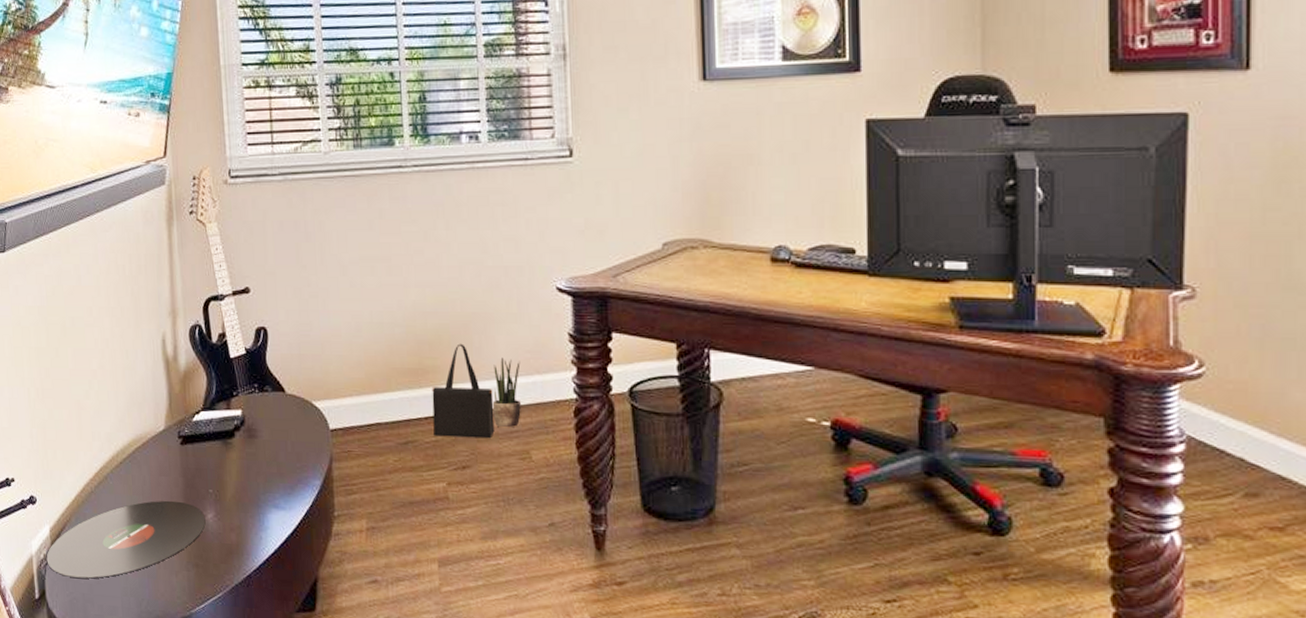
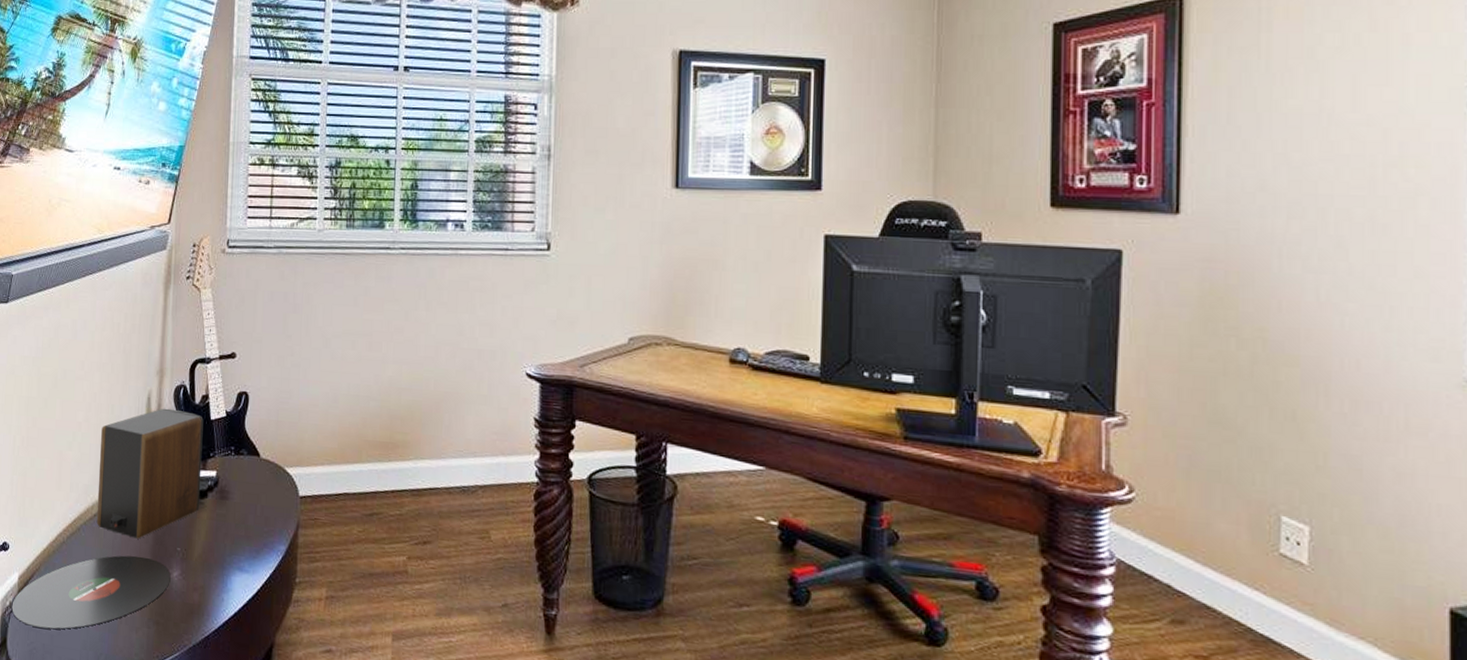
speaker: none [118,349,228,483] -> present [96,408,204,539]
tote bag: present [432,343,495,439] -> none [398,421,459,516]
potted plant: present [492,357,521,428] -> none [456,437,487,507]

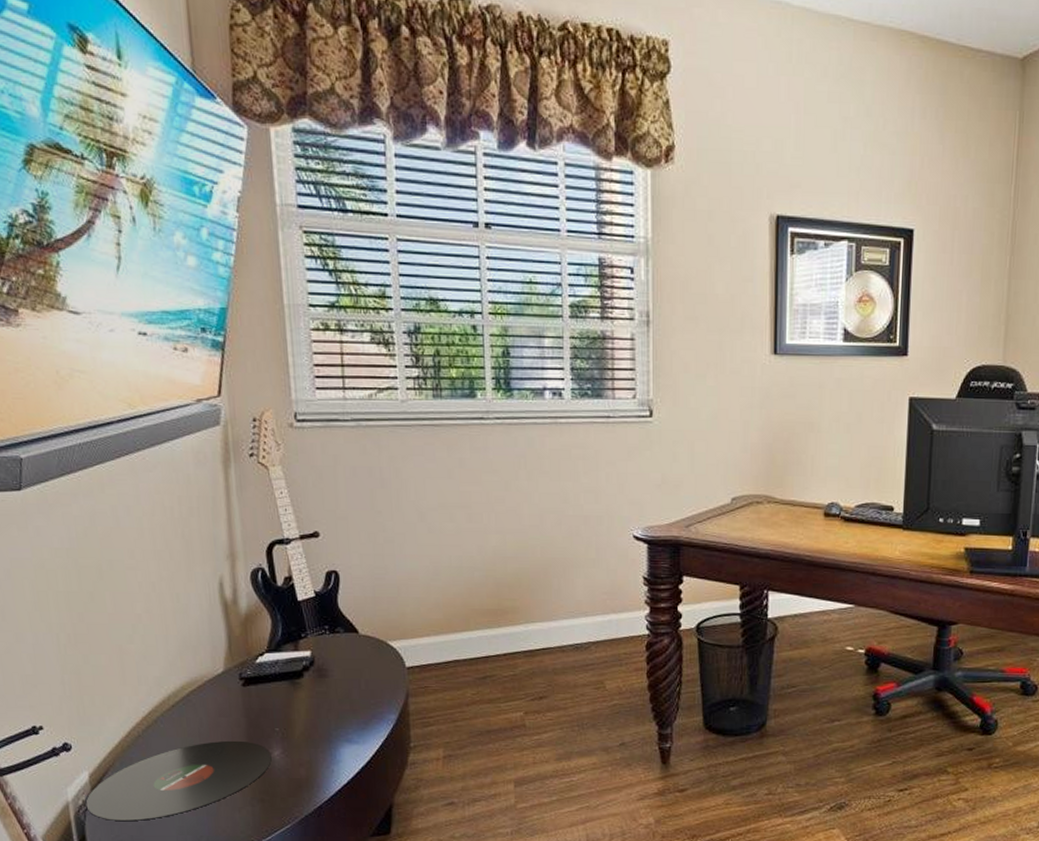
speaker: present [96,408,204,539] -> none [167,592,296,724]

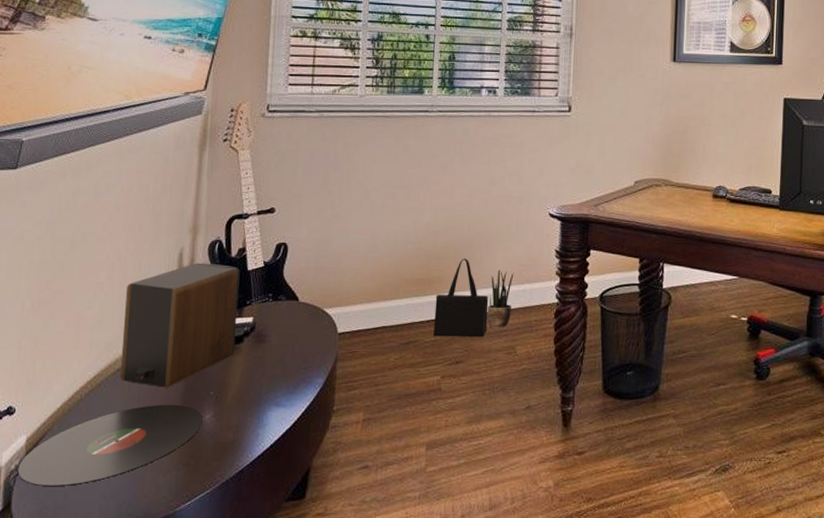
speaker: none [167,592,296,724] -> present [119,263,240,388]
tote bag: none [511,586,571,672] -> present [433,258,489,338]
potted plant: none [569,599,597,662] -> present [486,270,514,328]

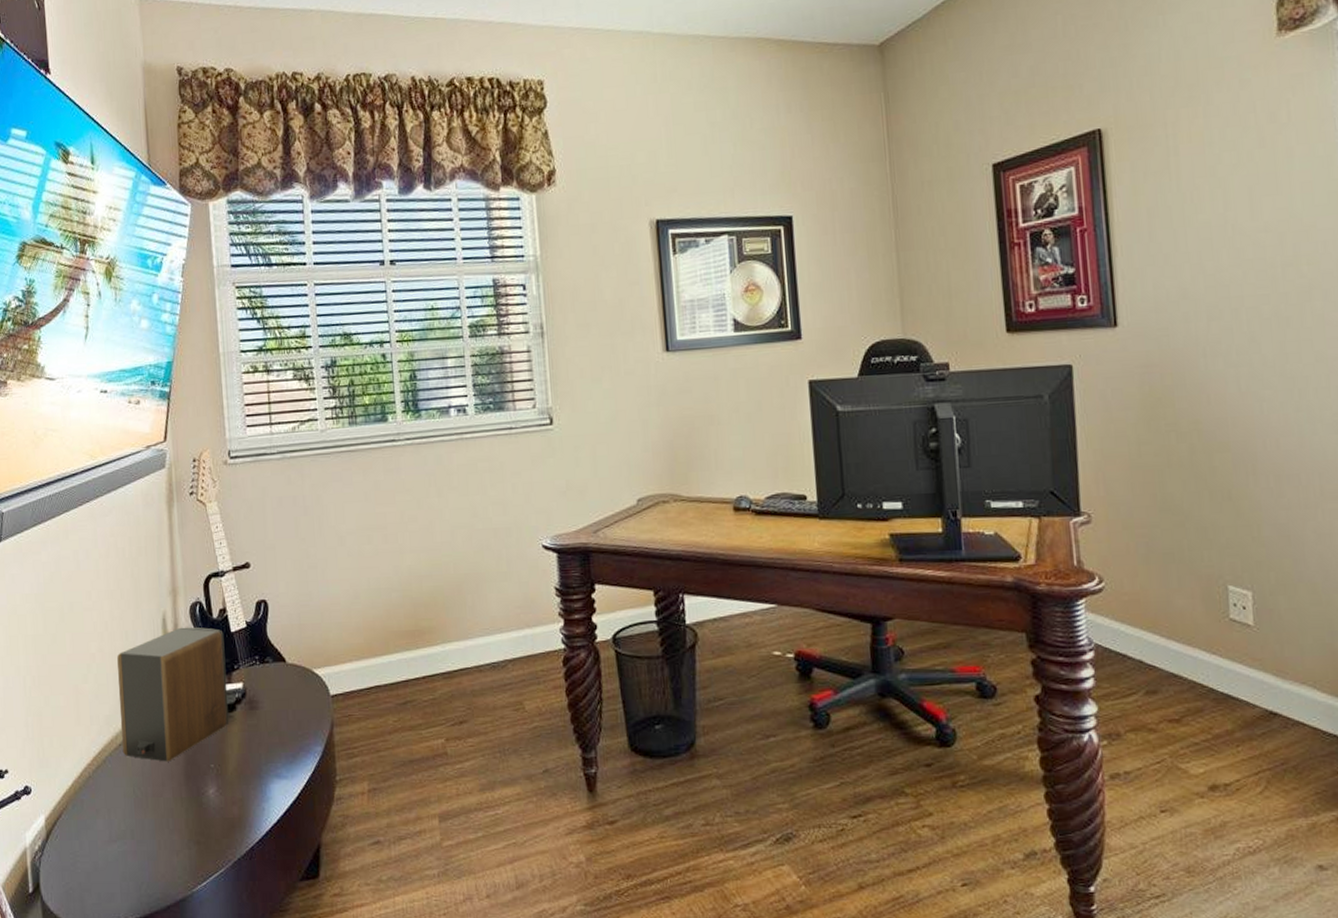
vinyl record: present [17,404,203,486] -> none [41,779,207,867]
tote bag: present [433,258,489,338] -> none [428,603,489,695]
potted plant: present [486,270,514,328] -> none [486,614,514,682]

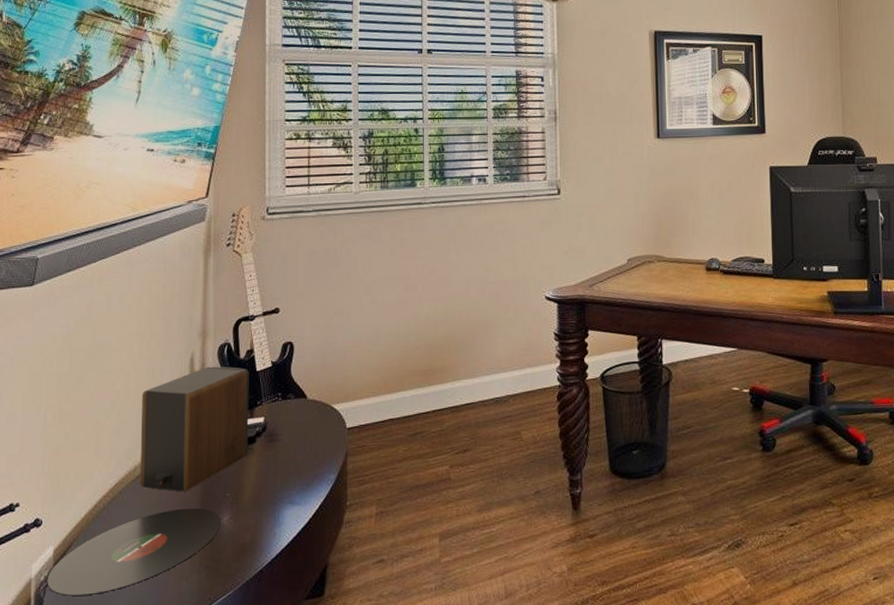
vinyl record: none [41,779,207,867] -> present [47,508,221,596]

